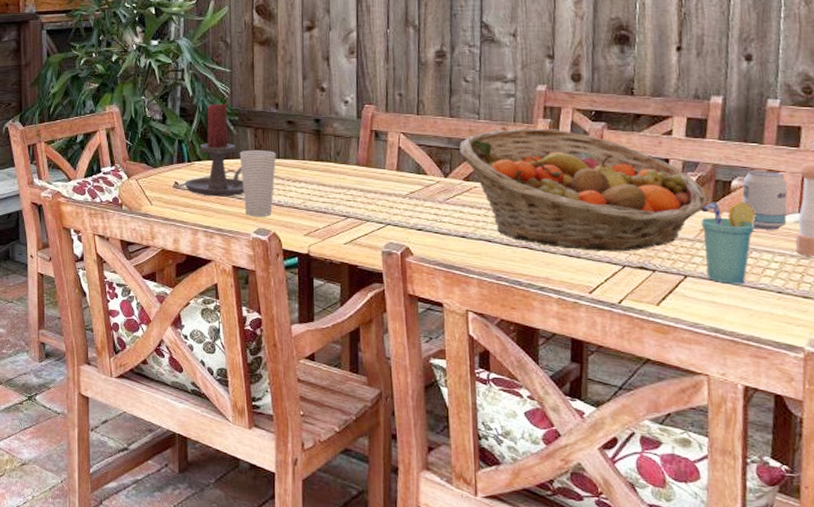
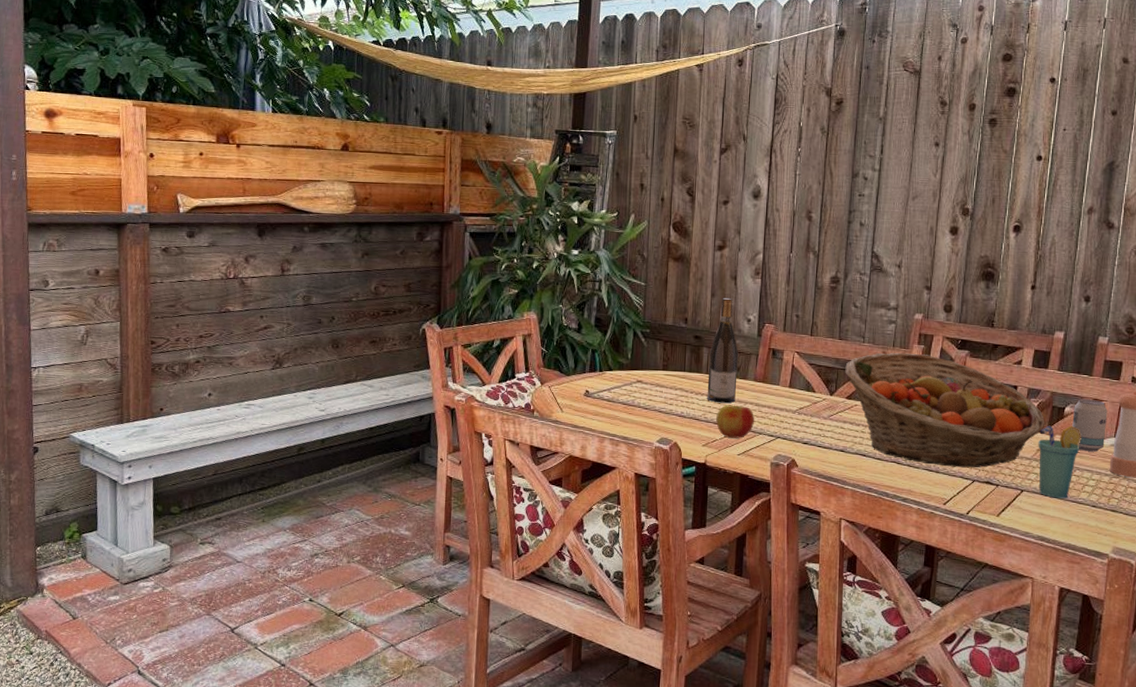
candle holder: present [184,103,245,197] -> none [595,315,651,407]
cup: present [239,149,276,216] -> none [648,362,682,427]
wine bottle: none [305,80,338,190] -> present [707,298,738,404]
apple: none [317,191,360,227] -> present [716,405,754,438]

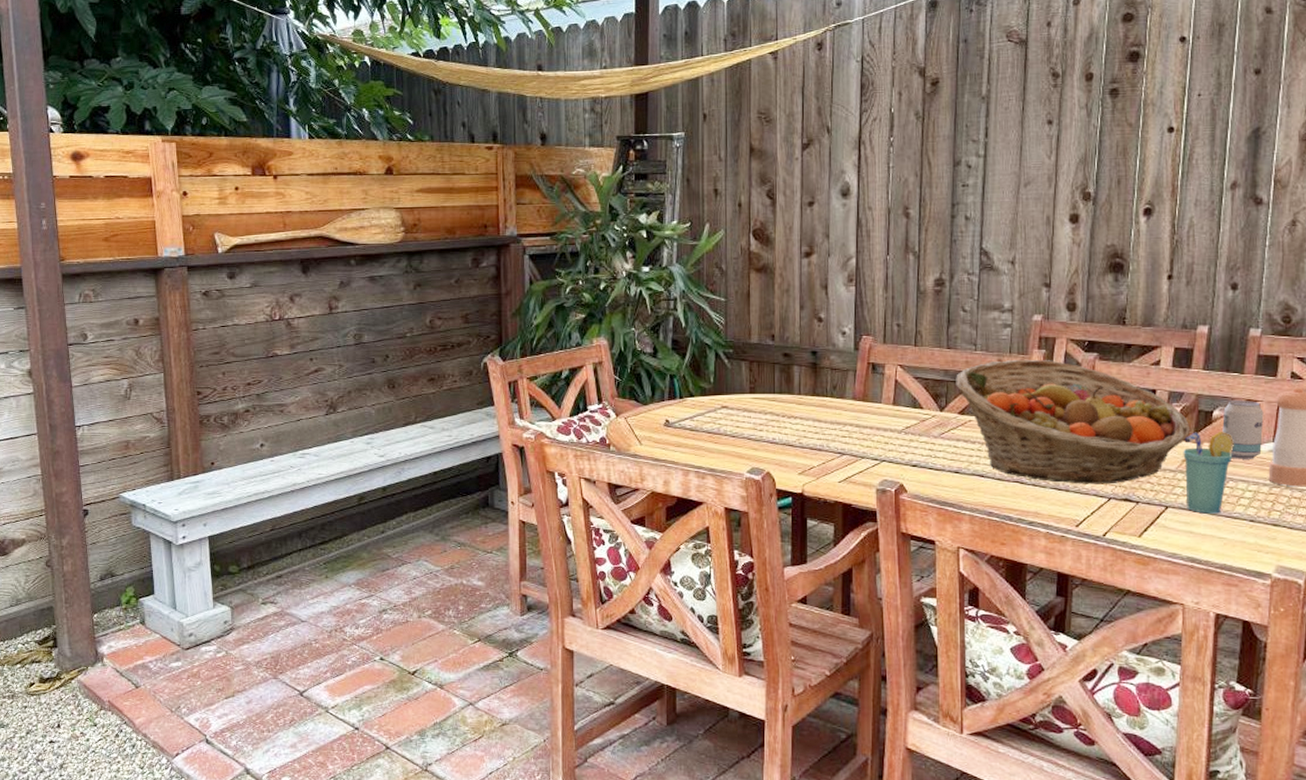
wine bottle: present [707,298,738,404] -> none [800,310,834,426]
apple: present [716,405,754,438] -> none [812,428,855,464]

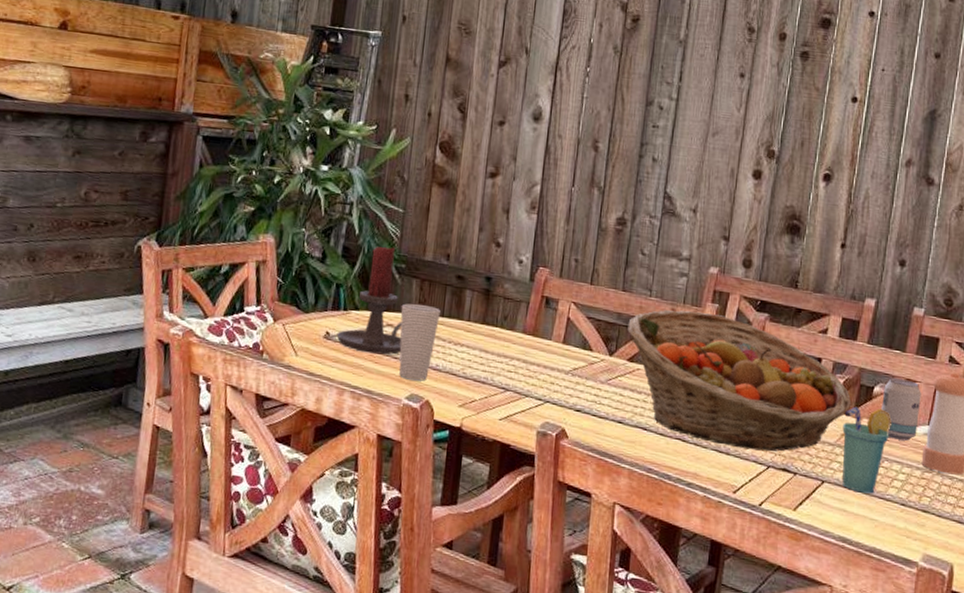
candle holder: none [676,335,739,435] -> present [336,246,402,355]
cup: none [733,384,771,455] -> present [398,303,440,381]

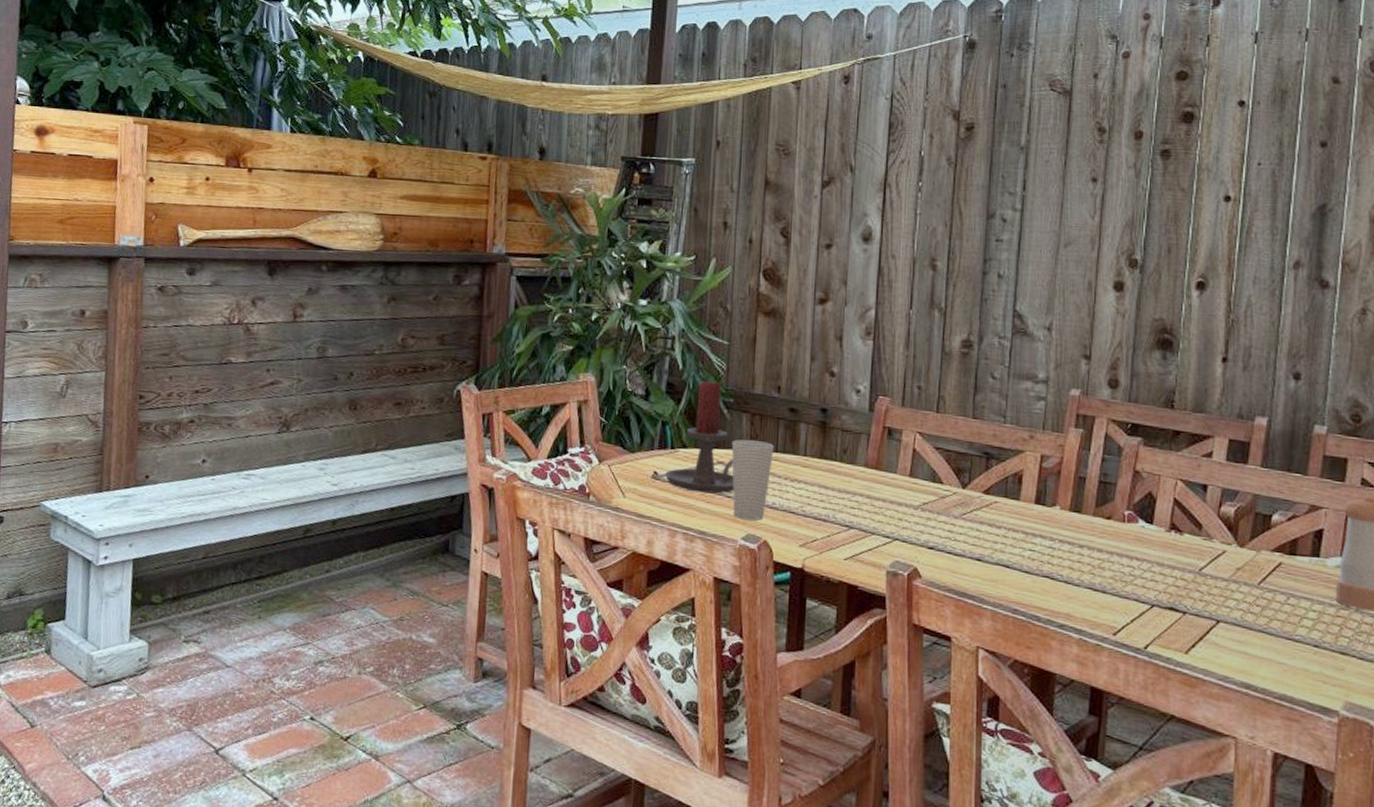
fruit basket: present [628,310,852,452] -> none [981,436,1246,589]
cup: present [842,406,891,494] -> none [1237,537,1296,634]
beverage can: present [881,378,922,441] -> none [1282,504,1330,574]

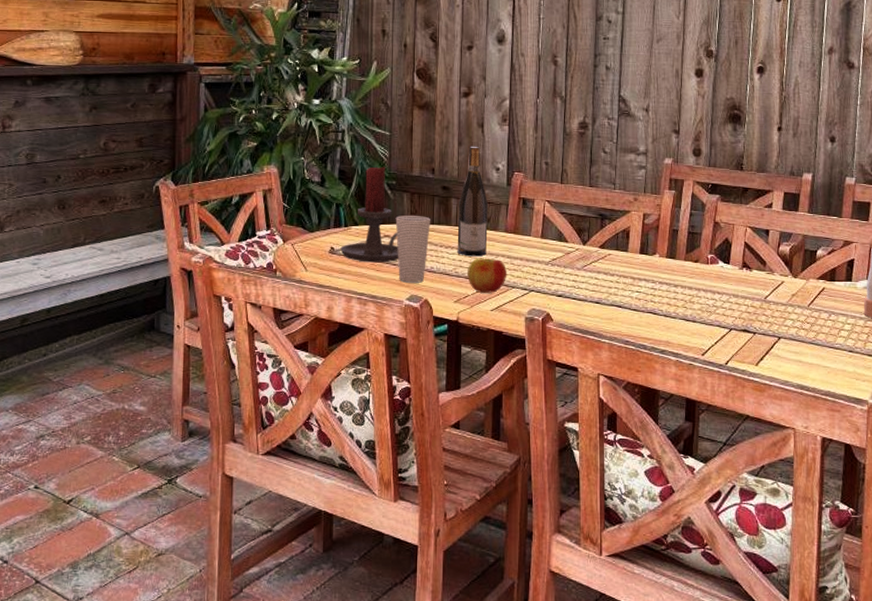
wine bottle: none [805,363,845,494] -> present [457,147,488,257]
apple: none [817,495,865,539] -> present [468,258,506,293]

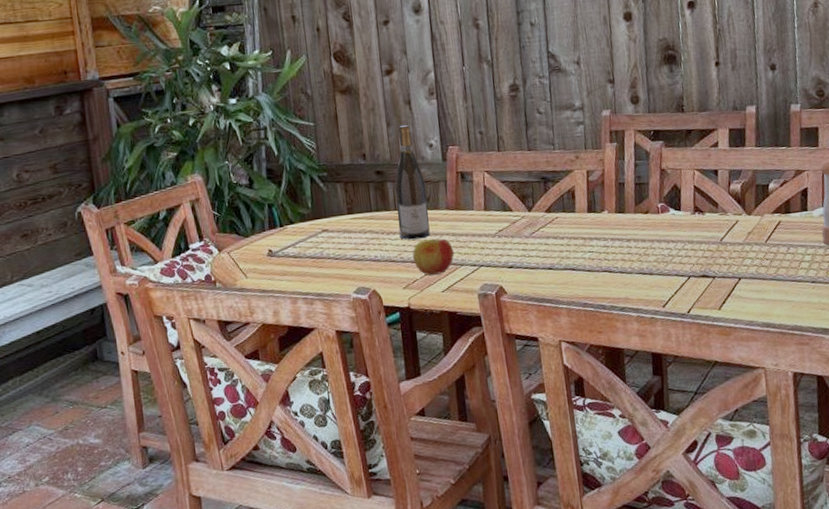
candle holder: present [340,166,399,263] -> none [279,159,341,261]
cup: present [395,214,430,283] -> none [331,204,370,276]

